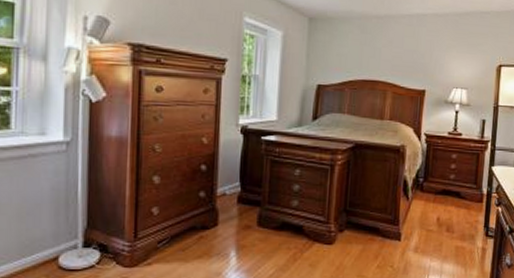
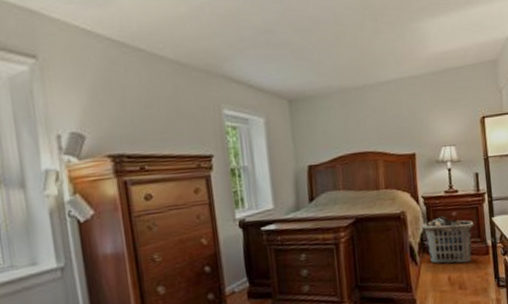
clothes hamper: none [419,155,473,207] -> present [421,215,474,264]

